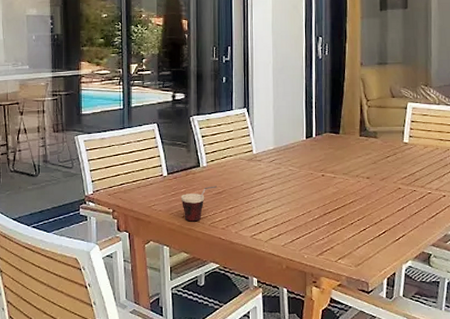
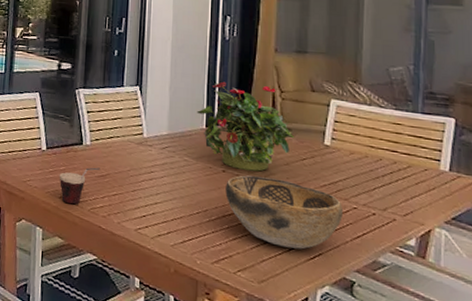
potted plant: none [297,96,379,172] -> present [196,81,294,172]
decorative bowl: none [325,176,420,233] -> present [225,175,343,250]

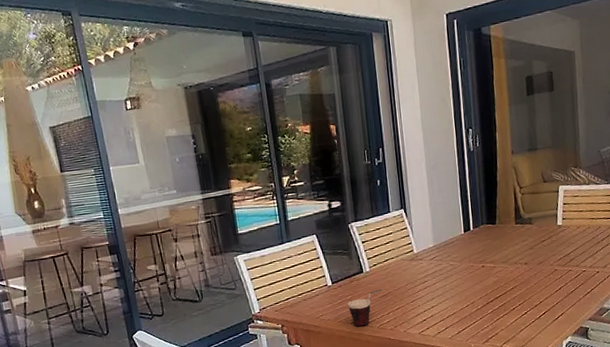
potted plant: present [196,81,294,172] -> none [455,184,534,262]
decorative bowl: present [225,175,343,250] -> none [486,261,576,316]

